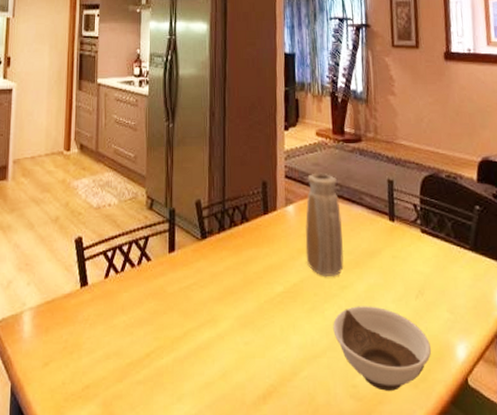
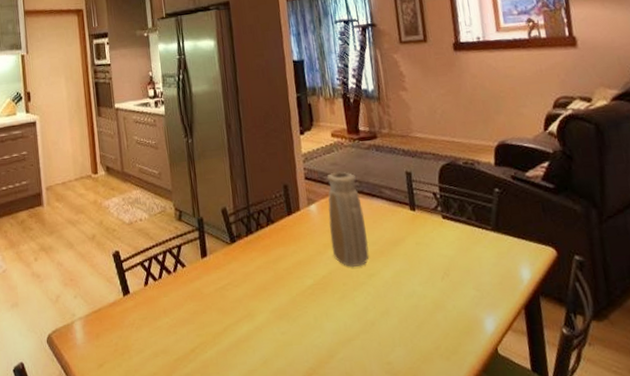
bowl: present [333,306,432,391] -> none [363,290,461,365]

